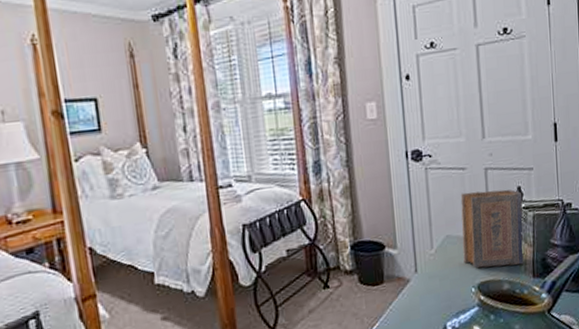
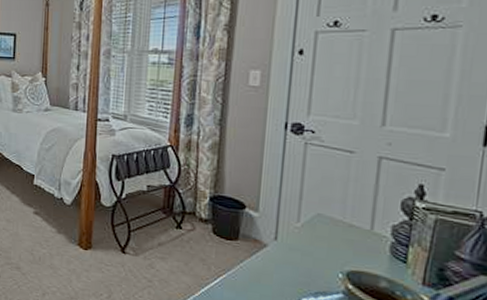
book: present [460,189,524,268] -> none [334,176,425,268]

